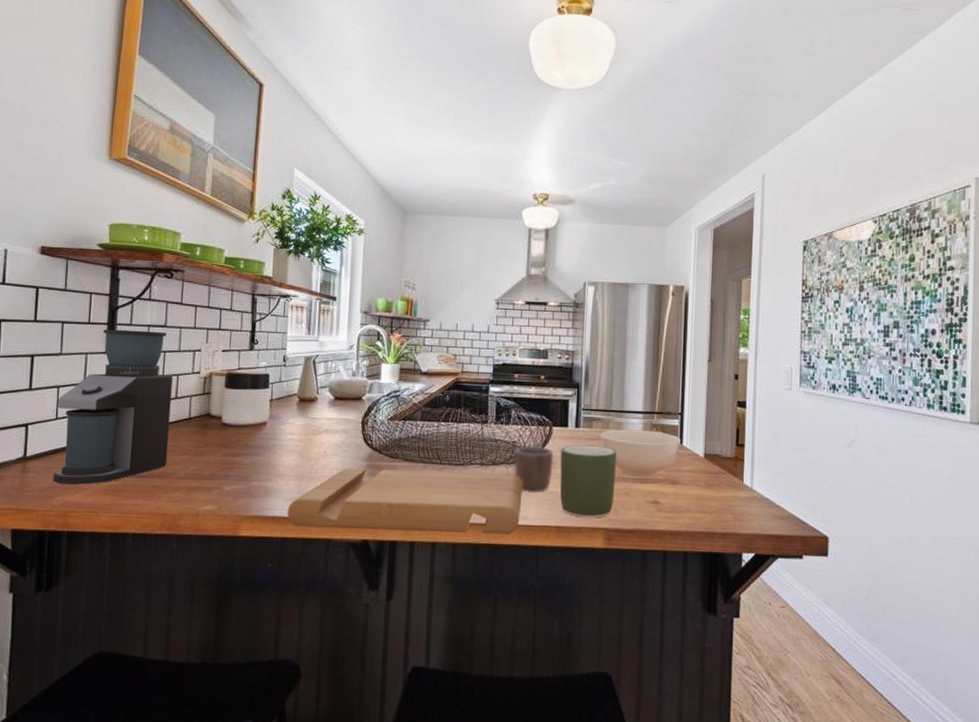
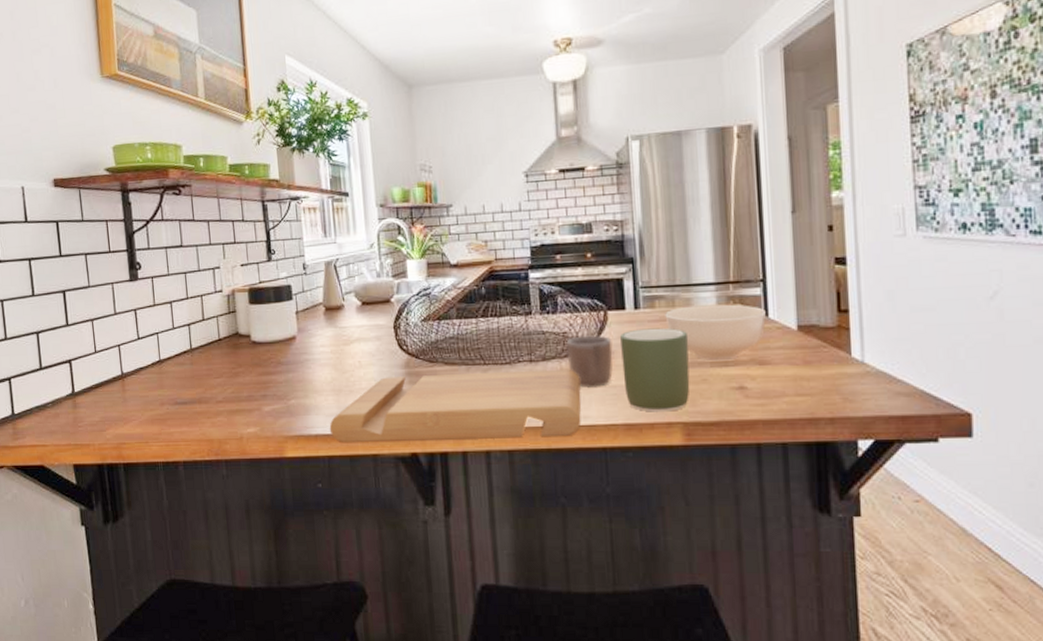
coffee grinder: present [53,329,173,485] -> none [93,252,205,417]

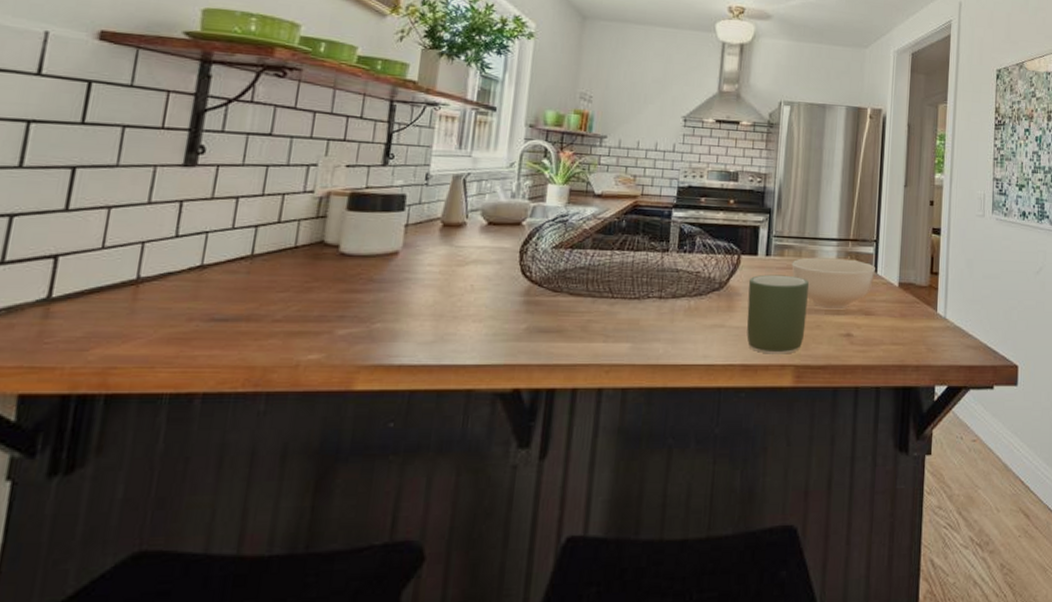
cutting board: present [329,369,581,444] -> none [418,304,706,376]
cup: present [566,335,613,386] -> none [696,276,741,326]

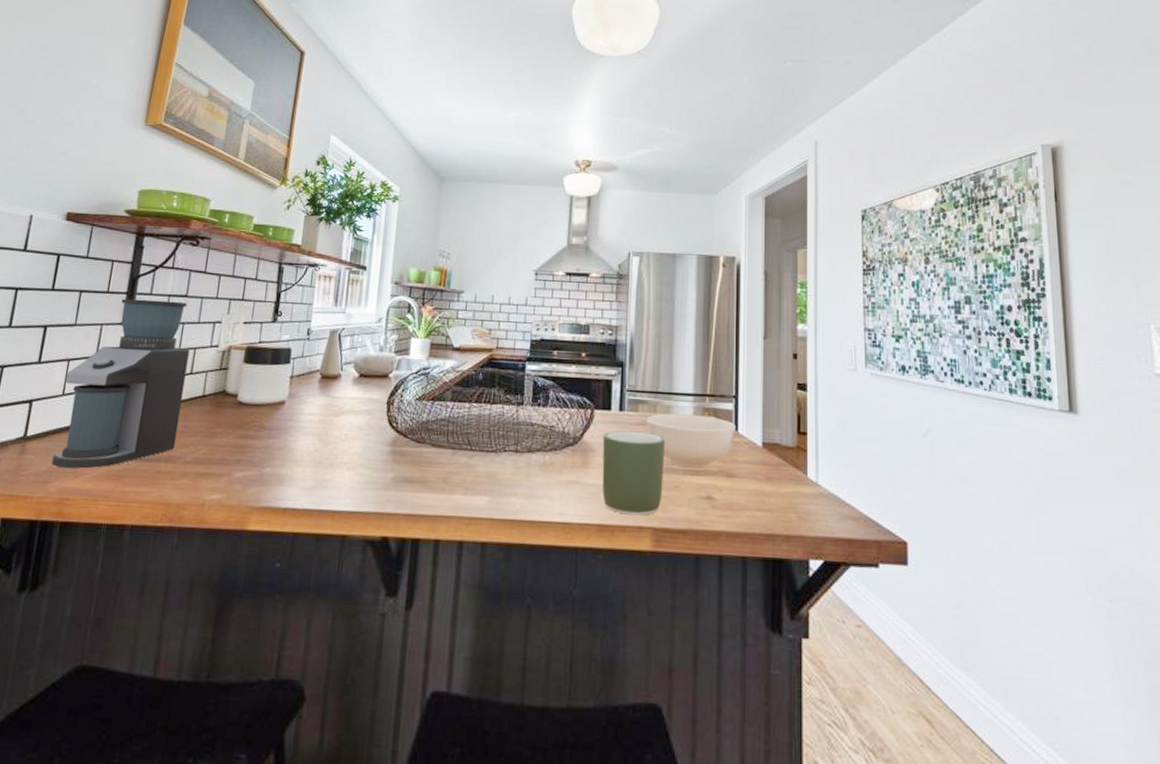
coffee grinder: none [89,136,276,333] -> present [52,298,190,469]

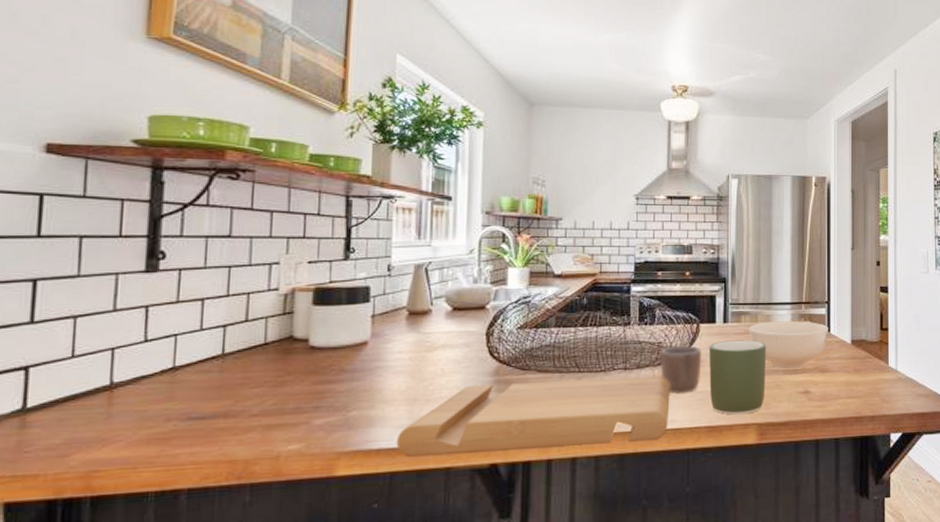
coffee grinder: present [52,298,190,469] -> none [68,242,241,438]
cutting board: none [300,453,561,533] -> present [396,376,670,457]
cup: none [551,431,596,483] -> present [660,345,702,392]

